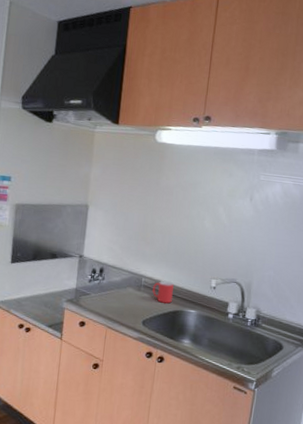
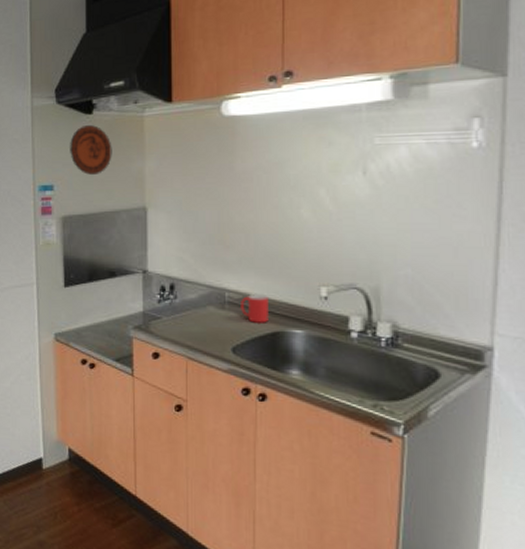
decorative plate: none [29,131,66,173] -> present [70,125,112,175]

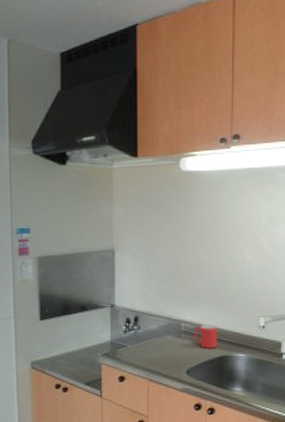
decorative plate: present [70,125,112,175] -> none [45,175,84,219]

